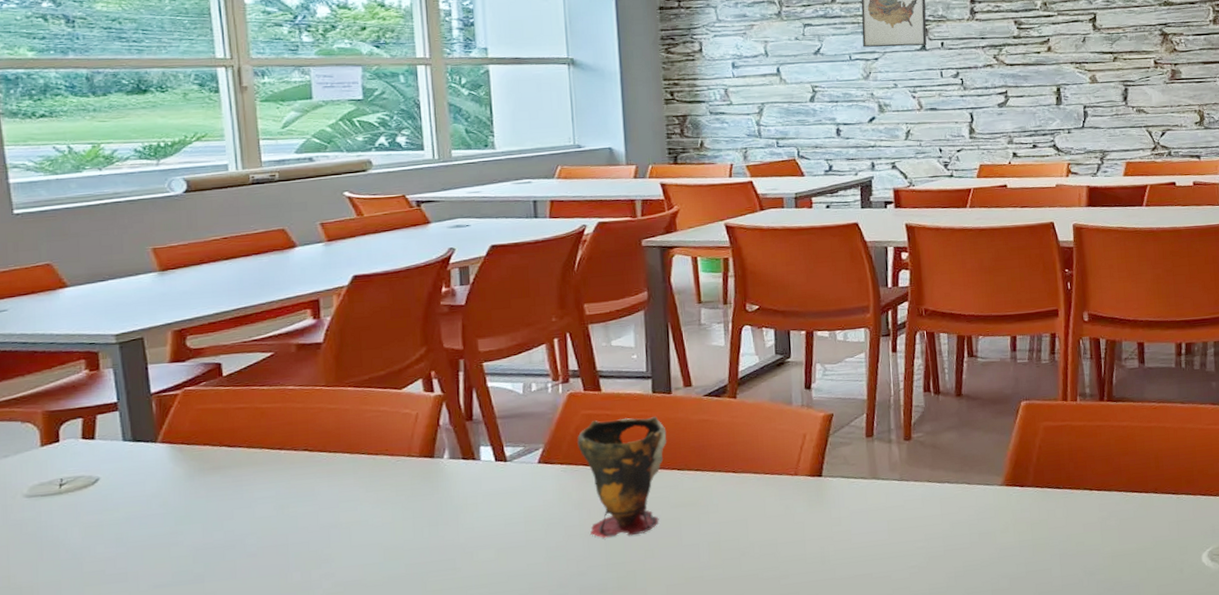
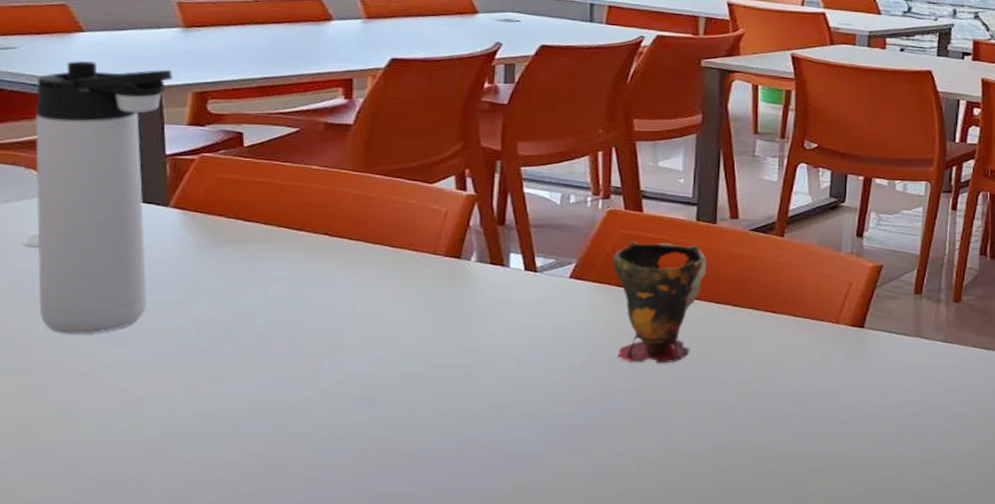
thermos bottle: none [27,312,153,578] -> present [34,61,173,334]

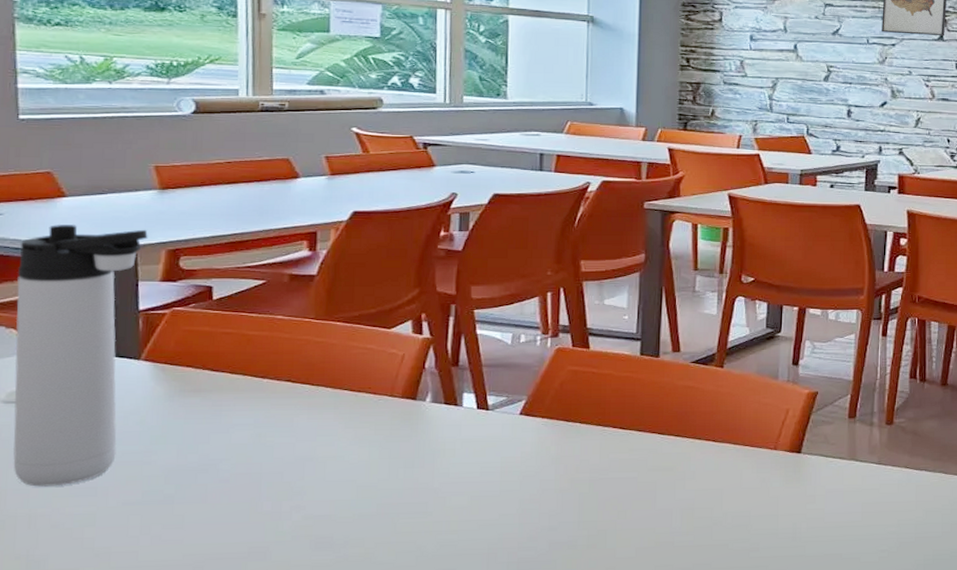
cup: present [613,242,707,364] -> none [561,377,651,495]

